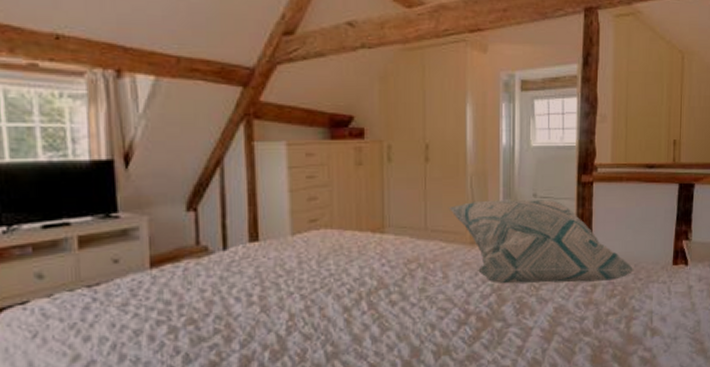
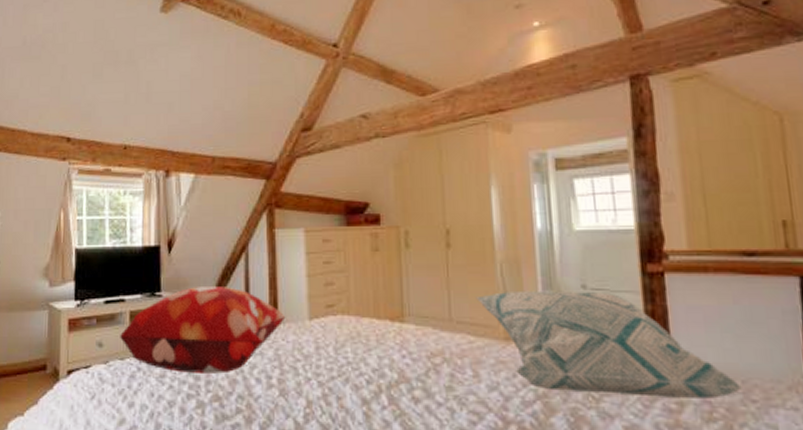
decorative pillow: none [66,204,267,299] -> present [120,287,286,374]

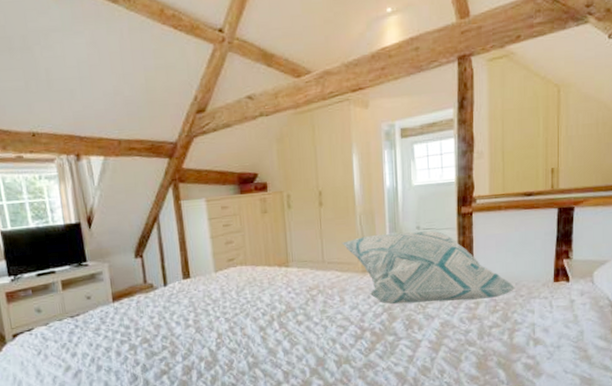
decorative pillow: present [120,287,286,374] -> none [55,252,196,325]

